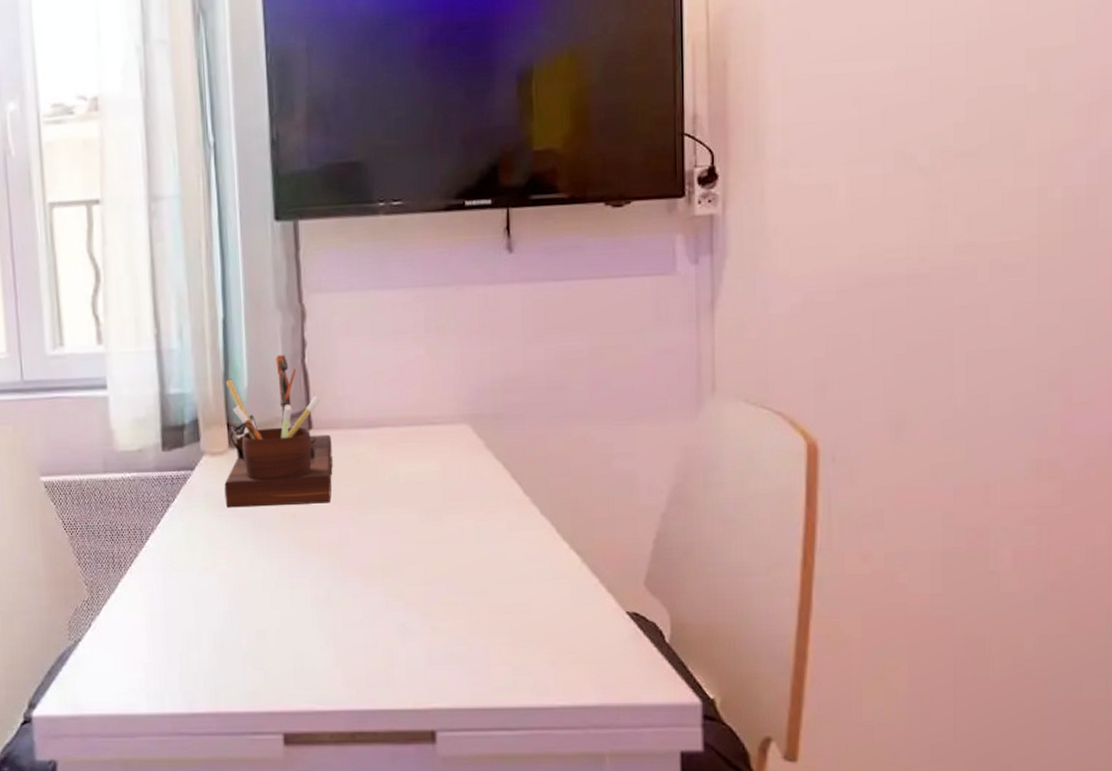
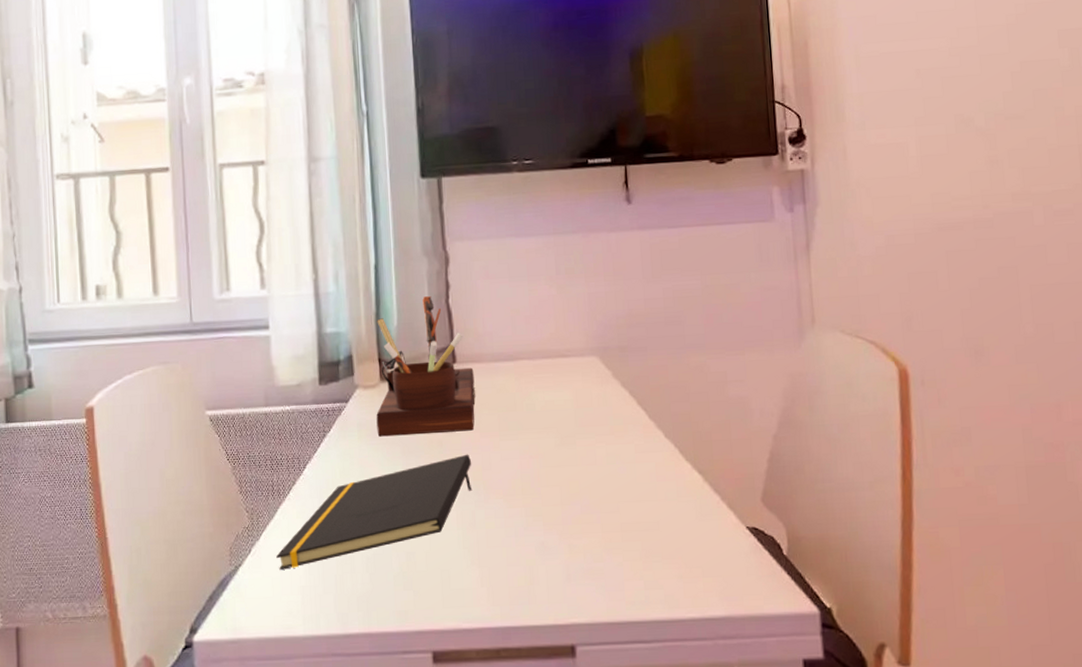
notepad: none [118,528,328,646] -> present [276,454,473,570]

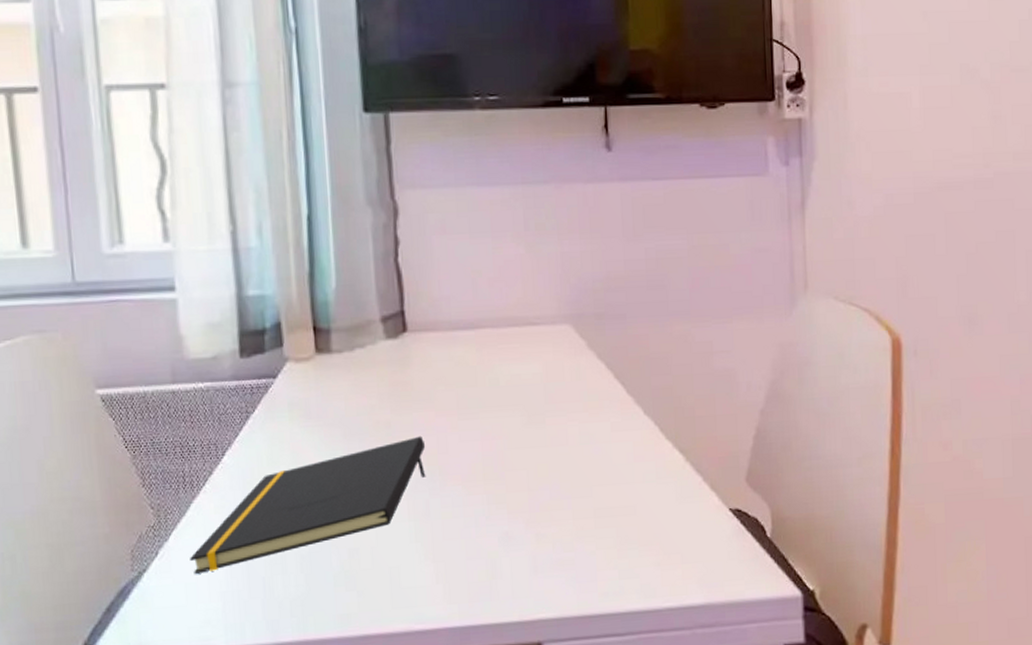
desk organizer: present [376,296,476,437] -> none [311,254,430,418]

